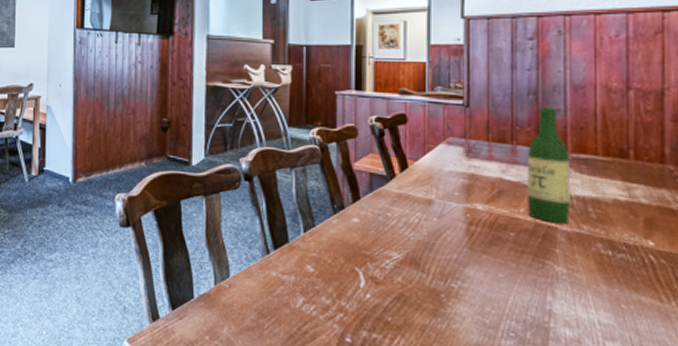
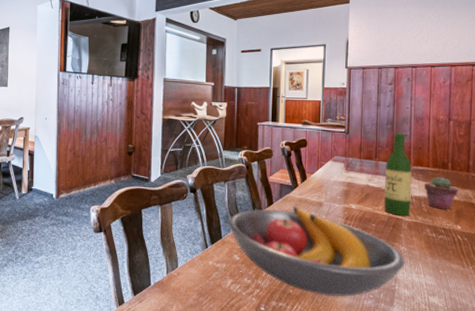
fruit bowl: none [296,204,564,333] -> present [227,206,405,298]
potted succulent: none [591,169,647,217] -> present [424,177,458,209]

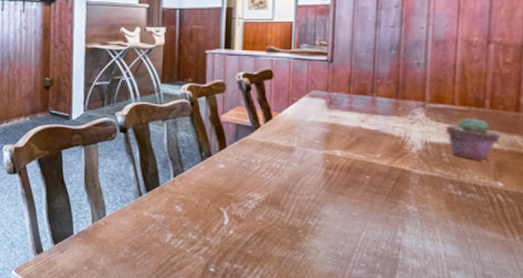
fruit bowl: present [227,206,405,298] -> none [167,151,414,264]
wine bottle: present [384,132,412,217] -> none [383,60,427,168]

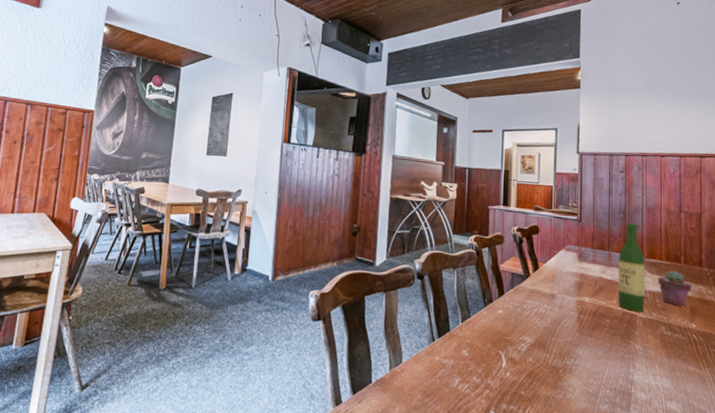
wine bottle: none [383,60,427,168] -> present [617,222,645,313]

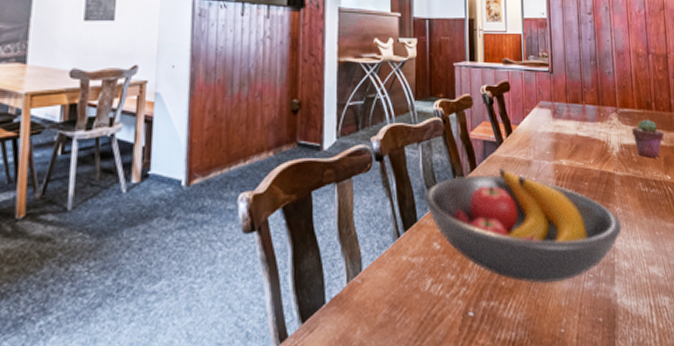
fruit bowl: none [456,298,641,401] -> present [423,168,622,284]
wine bottle: present [617,222,645,313] -> none [593,69,622,170]

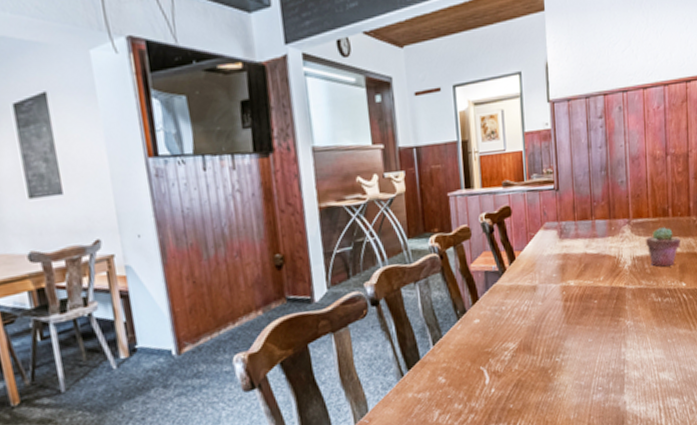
fruit bowl: present [423,168,622,284] -> none [425,297,633,403]

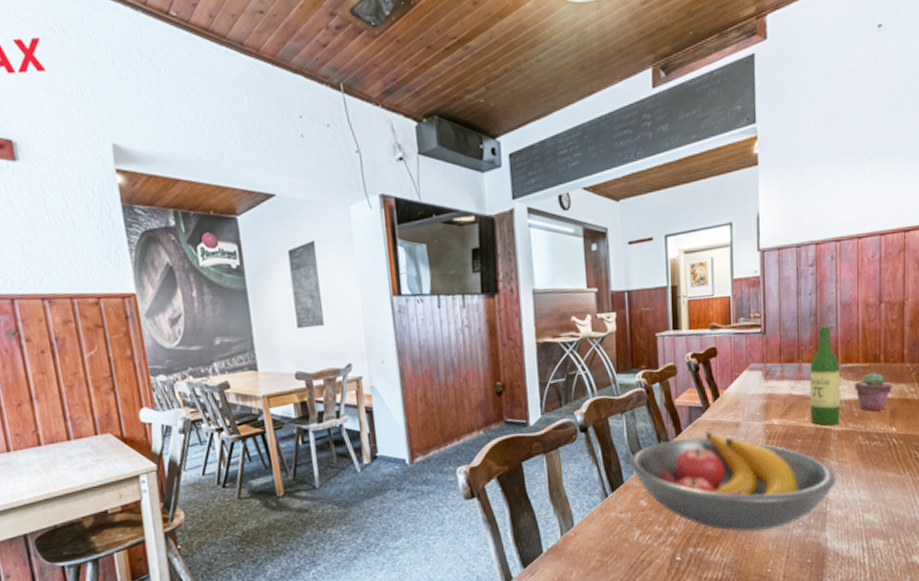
fruit bowl: none [425,297,633,403] -> present [629,431,837,532]
wine bottle: none [603,179,634,284] -> present [809,325,840,426]

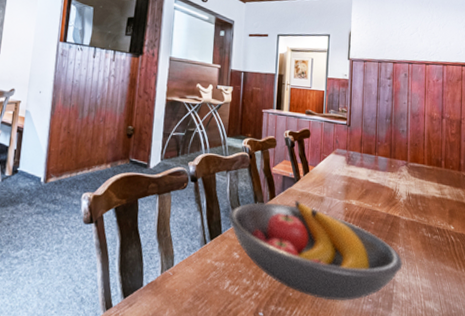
wine bottle: present [809,325,840,426] -> none [382,127,409,215]
potted succulent: present [855,373,892,411] -> none [420,174,451,209]

